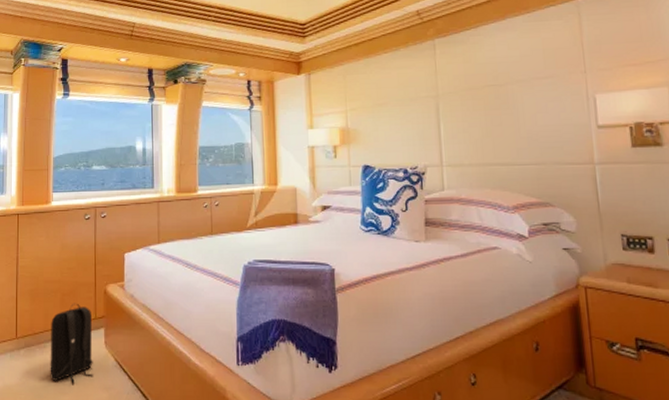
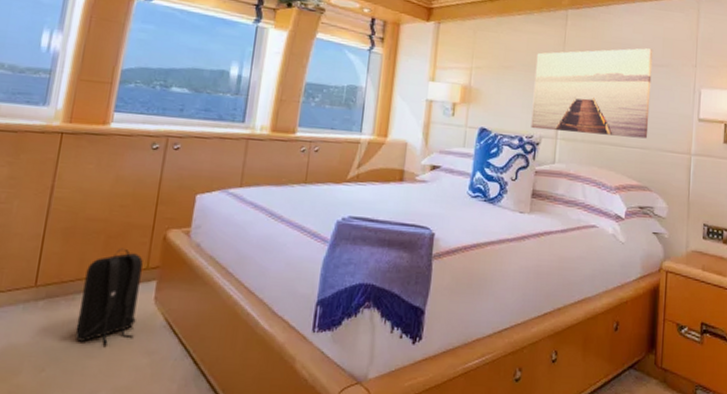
wall art: none [409,62,542,160] -> present [531,48,653,139]

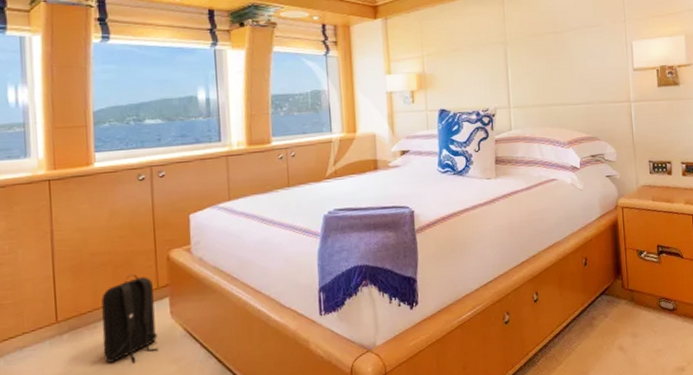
wall art: present [531,48,653,139] -> none [480,12,591,103]

